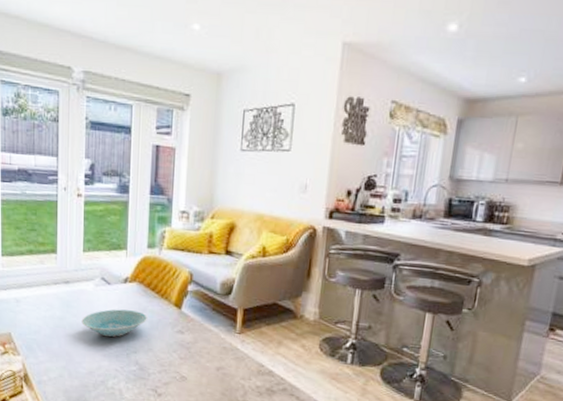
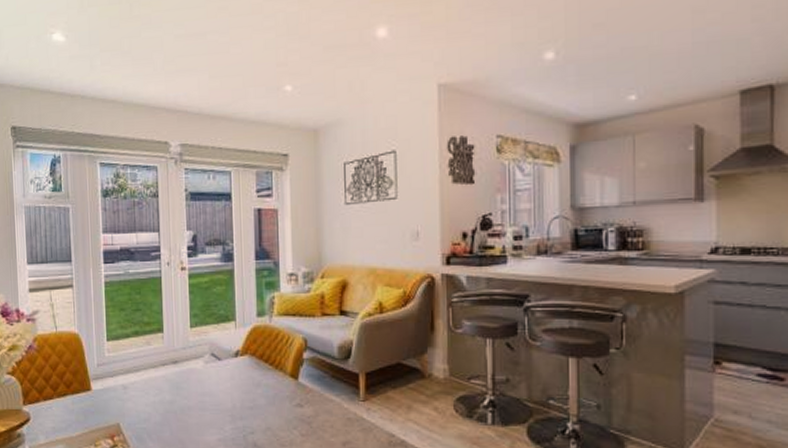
bowl: present [81,309,147,337] -> none [193,386,262,418]

